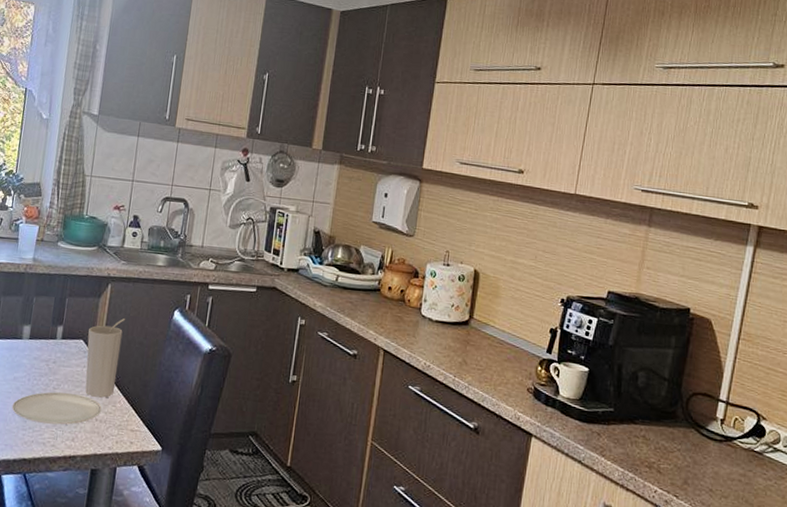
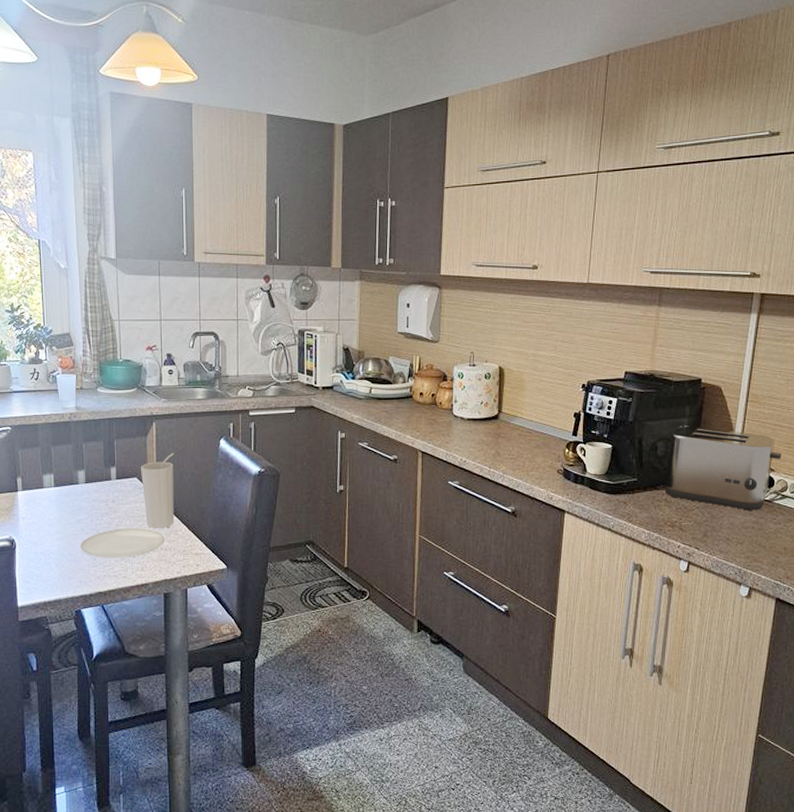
toaster: none [643,357,775,462] -> present [664,426,782,512]

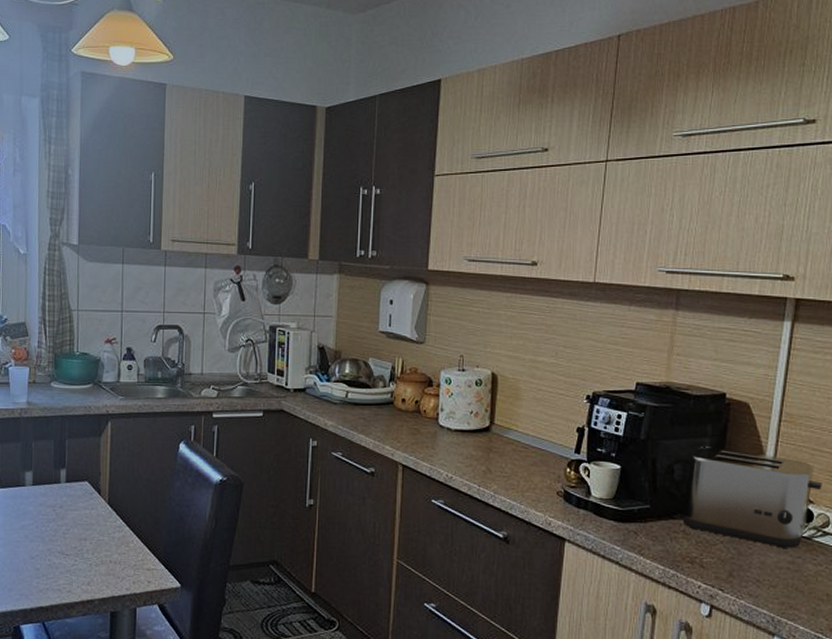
plate: present [80,527,166,559] -> none [22,536,116,571]
cup: present [141,452,175,529] -> none [92,455,130,540]

